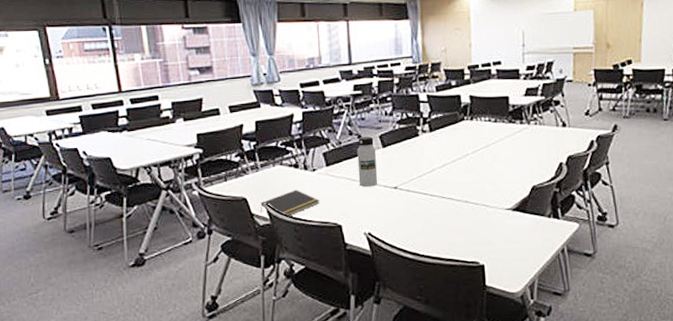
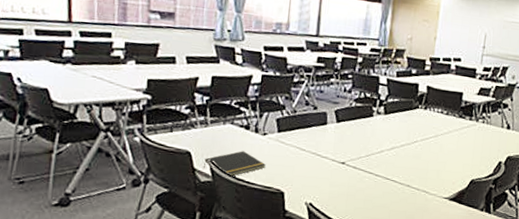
water bottle: present [357,136,378,187] -> none [307,109,329,159]

